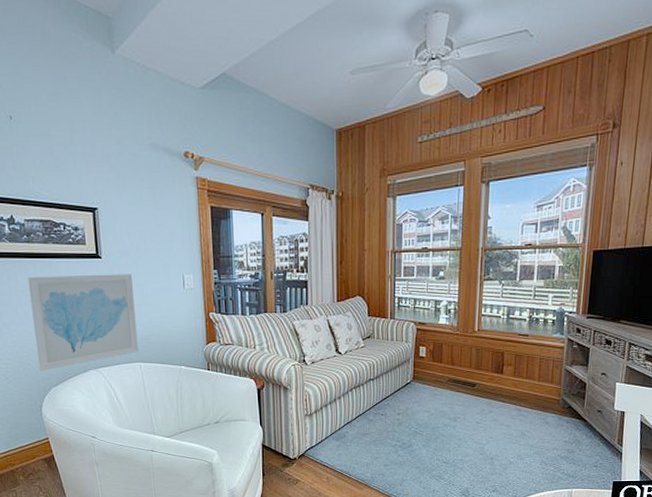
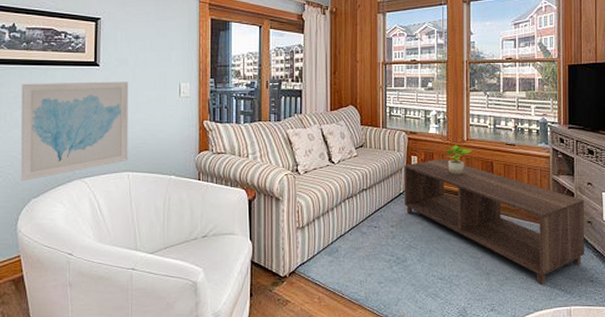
coffee table: none [411,349,596,470] -> present [404,158,584,285]
potted plant: none [455,335,483,365] -> present [445,145,472,175]

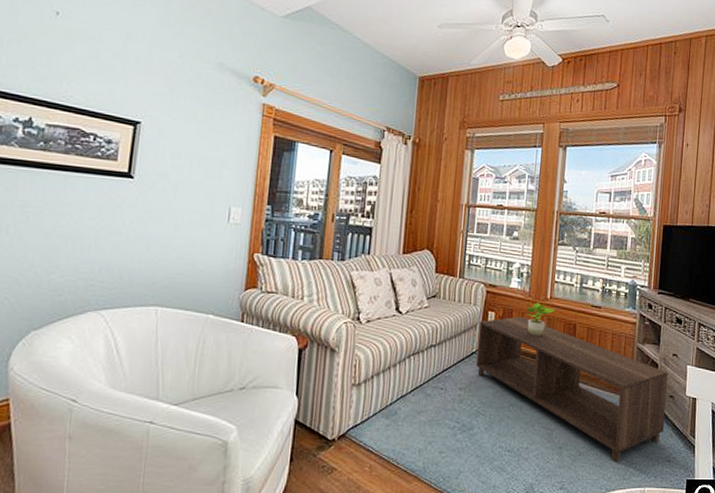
wall art: present [21,81,128,181] -> none [20,190,167,309]

